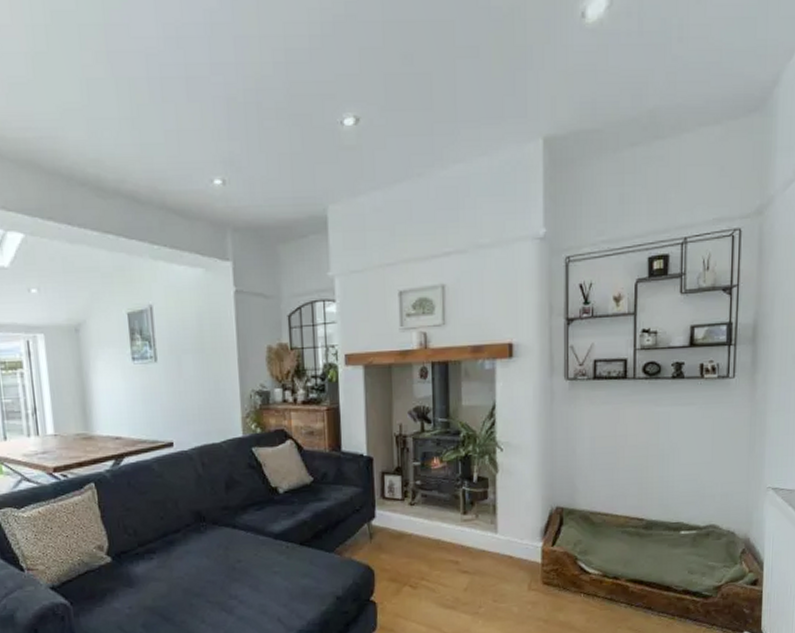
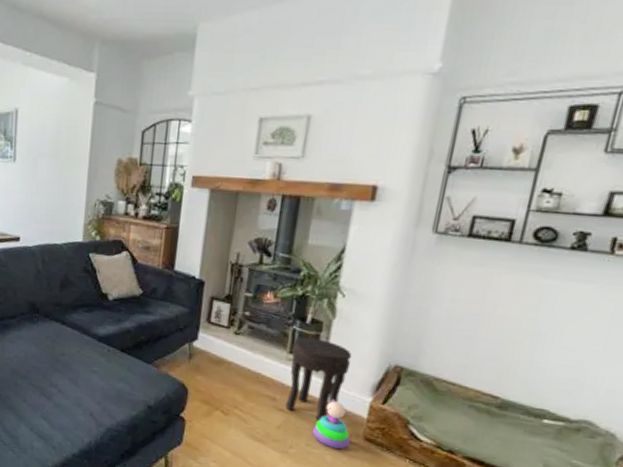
side table: none [466,495,519,576] -> present [285,337,353,422]
stacking toy: none [497,550,532,599] -> present [313,398,351,450]

